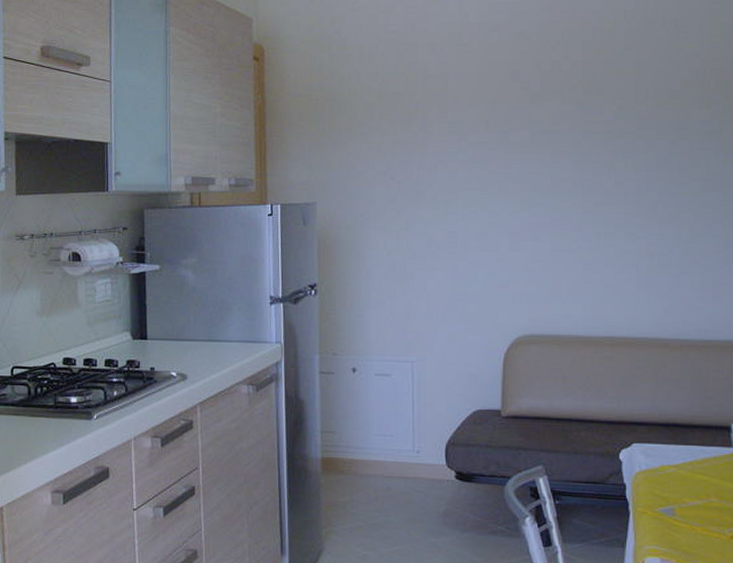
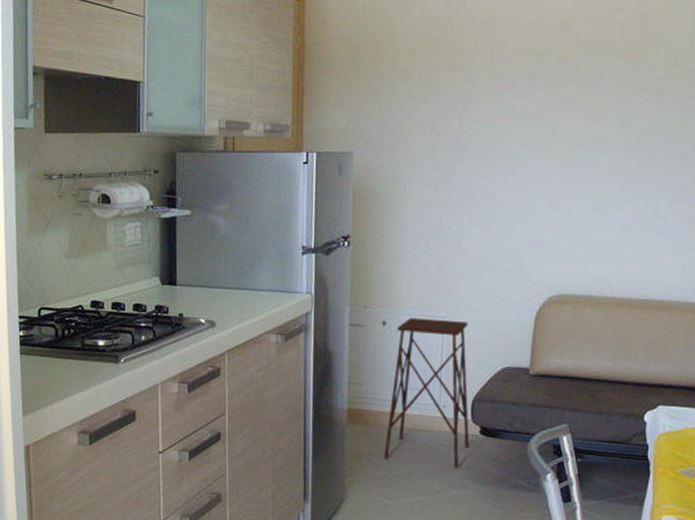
side table: none [359,363,446,515] -> present [383,317,470,468]

